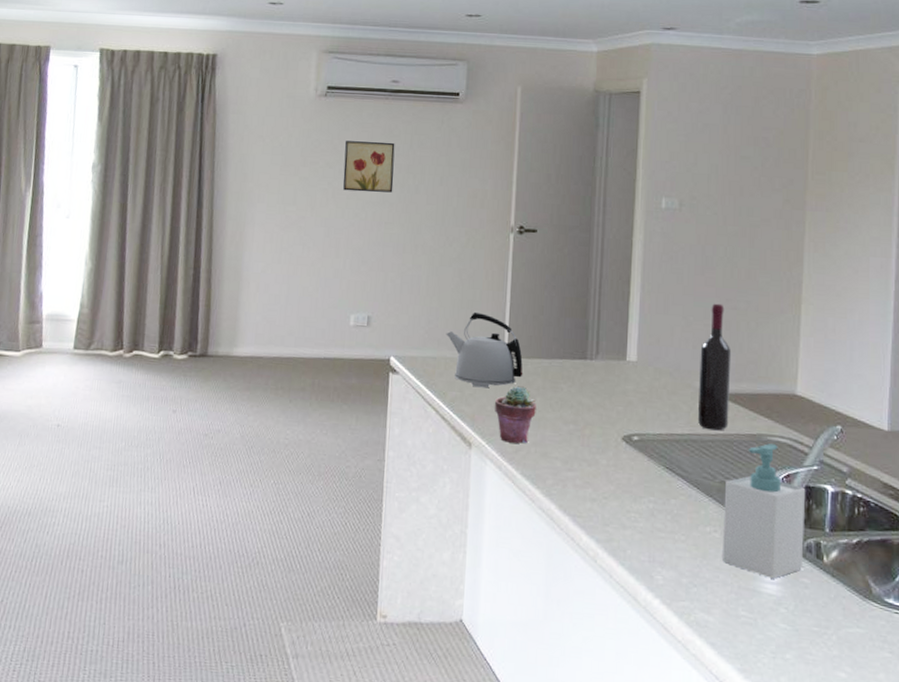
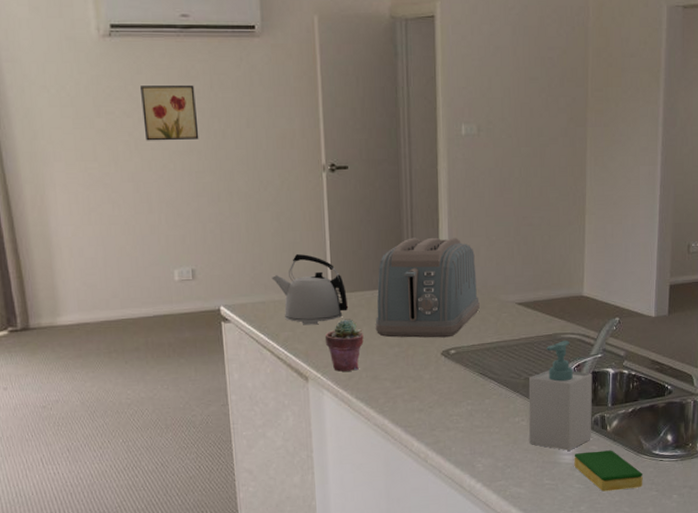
toaster: none [550,308,671,422] -> present [375,237,480,338]
wine bottle: present [697,303,732,431] -> none [503,222,530,336]
dish sponge: none [779,584,871,644] -> present [574,450,643,492]

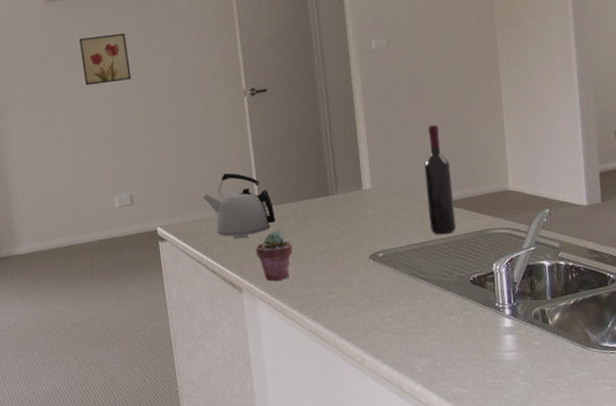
toaster: present [375,237,480,338] -> none [302,145,404,245]
wine bottle: none [503,222,530,336] -> present [423,124,457,235]
soap bottle: present [528,340,593,451] -> none [461,236,533,348]
dish sponge: present [574,450,643,492] -> none [516,344,595,389]

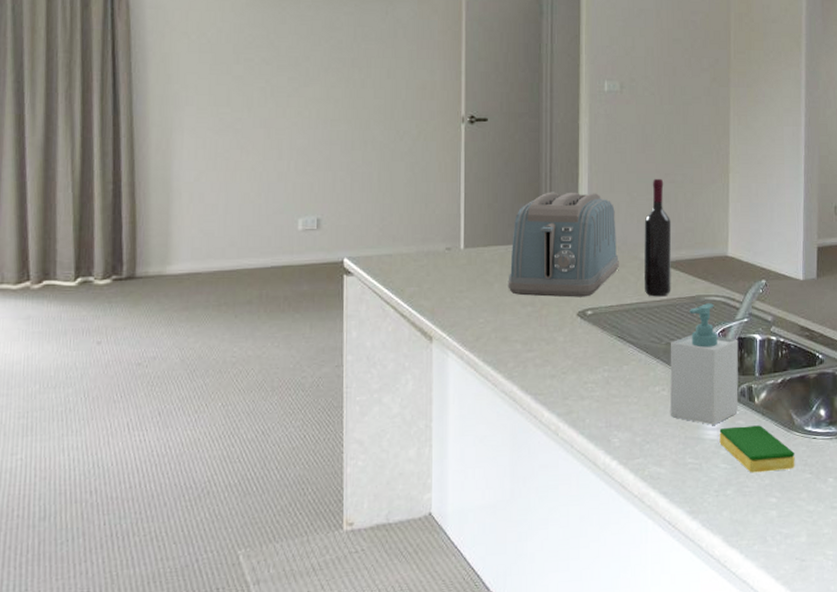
wall art: present [78,33,132,86] -> none [282,35,338,89]
kettle: present [202,173,276,239] -> none [401,205,481,281]
potted succulent: present [255,230,293,281] -> none [453,275,495,332]
toaster: none [302,145,404,245] -> present [508,192,619,298]
soap bottle: none [461,236,533,348] -> present [670,303,739,425]
dish sponge: none [516,344,595,389] -> present [719,425,795,473]

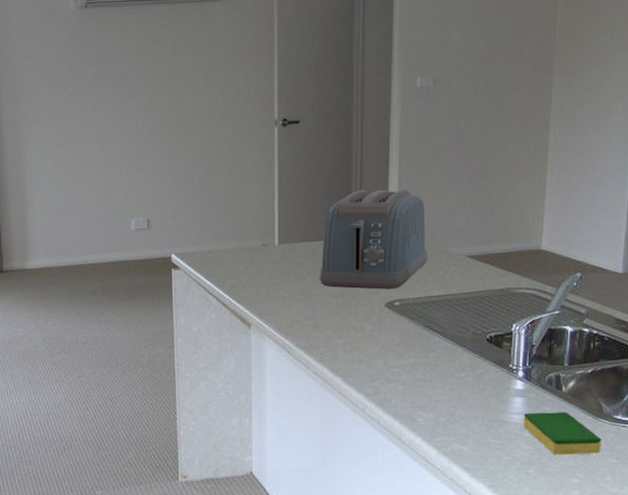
wine bottle: present [644,178,672,297] -> none [452,173,483,289]
soap bottle: present [670,303,739,425] -> none [475,296,548,410]

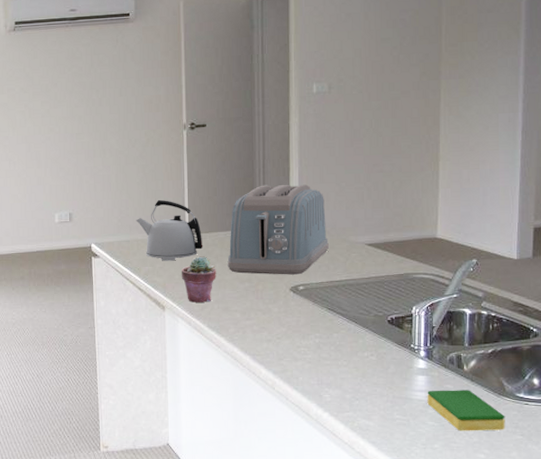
kettle: none [220,205,294,274] -> present [136,199,203,261]
potted succulent: none [269,268,307,319] -> present [181,256,216,303]

